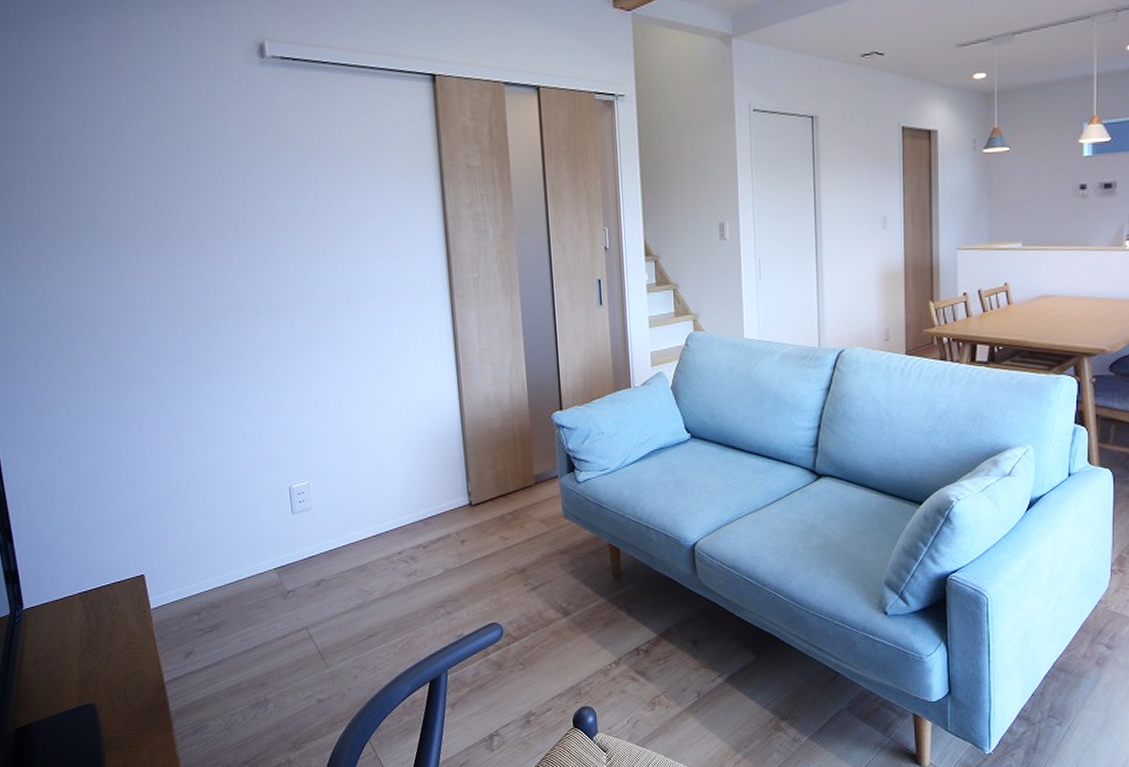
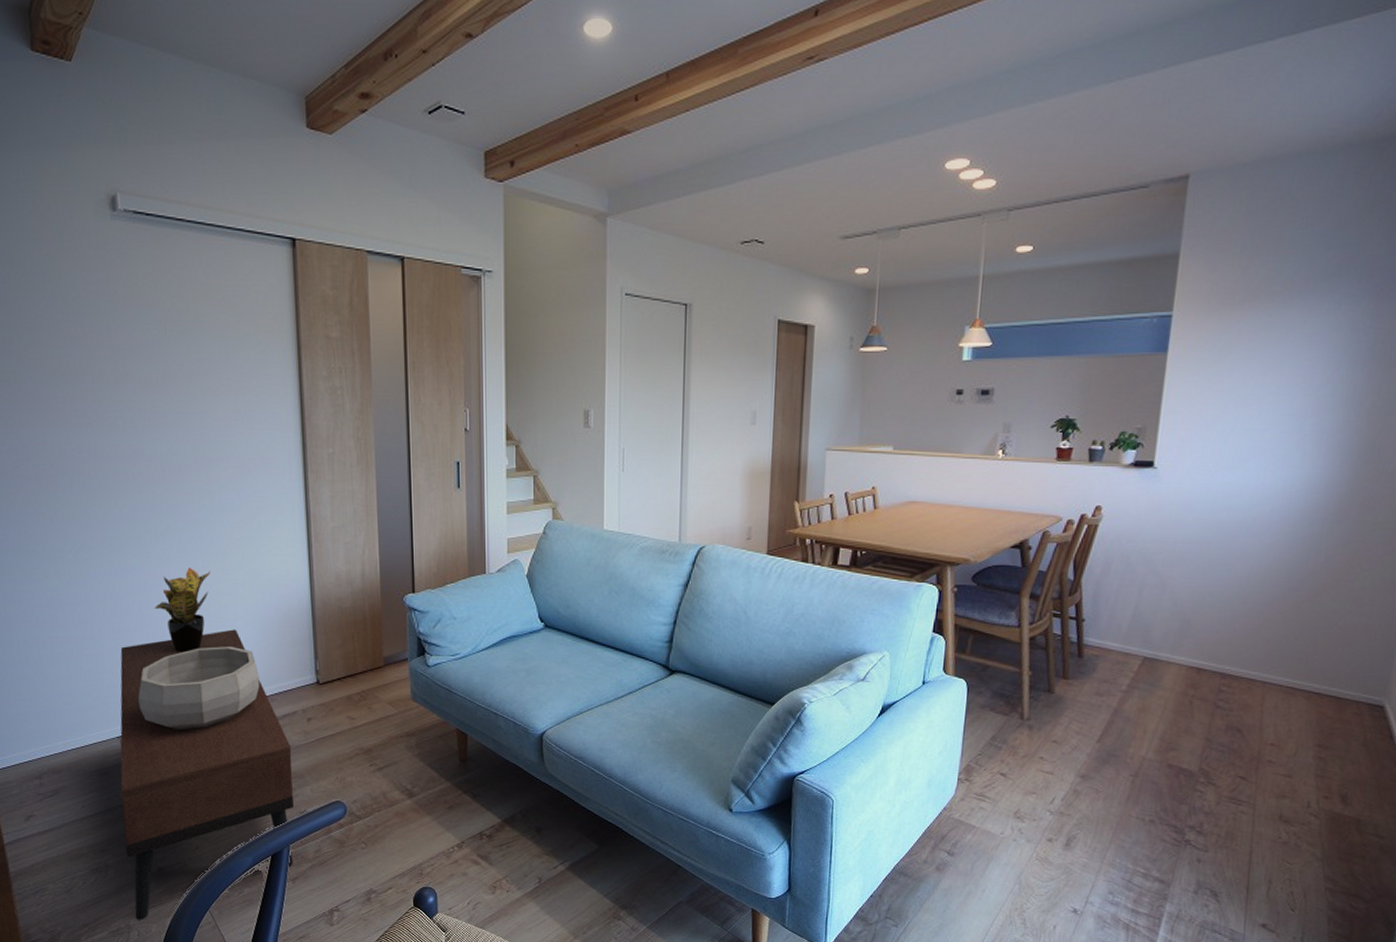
coffee table: none [276,455,451,754] -> present [120,629,294,920]
decorative bowl: none [294,472,414,559] -> present [138,646,260,730]
potted plant: none [308,396,362,481] -> present [154,568,210,653]

